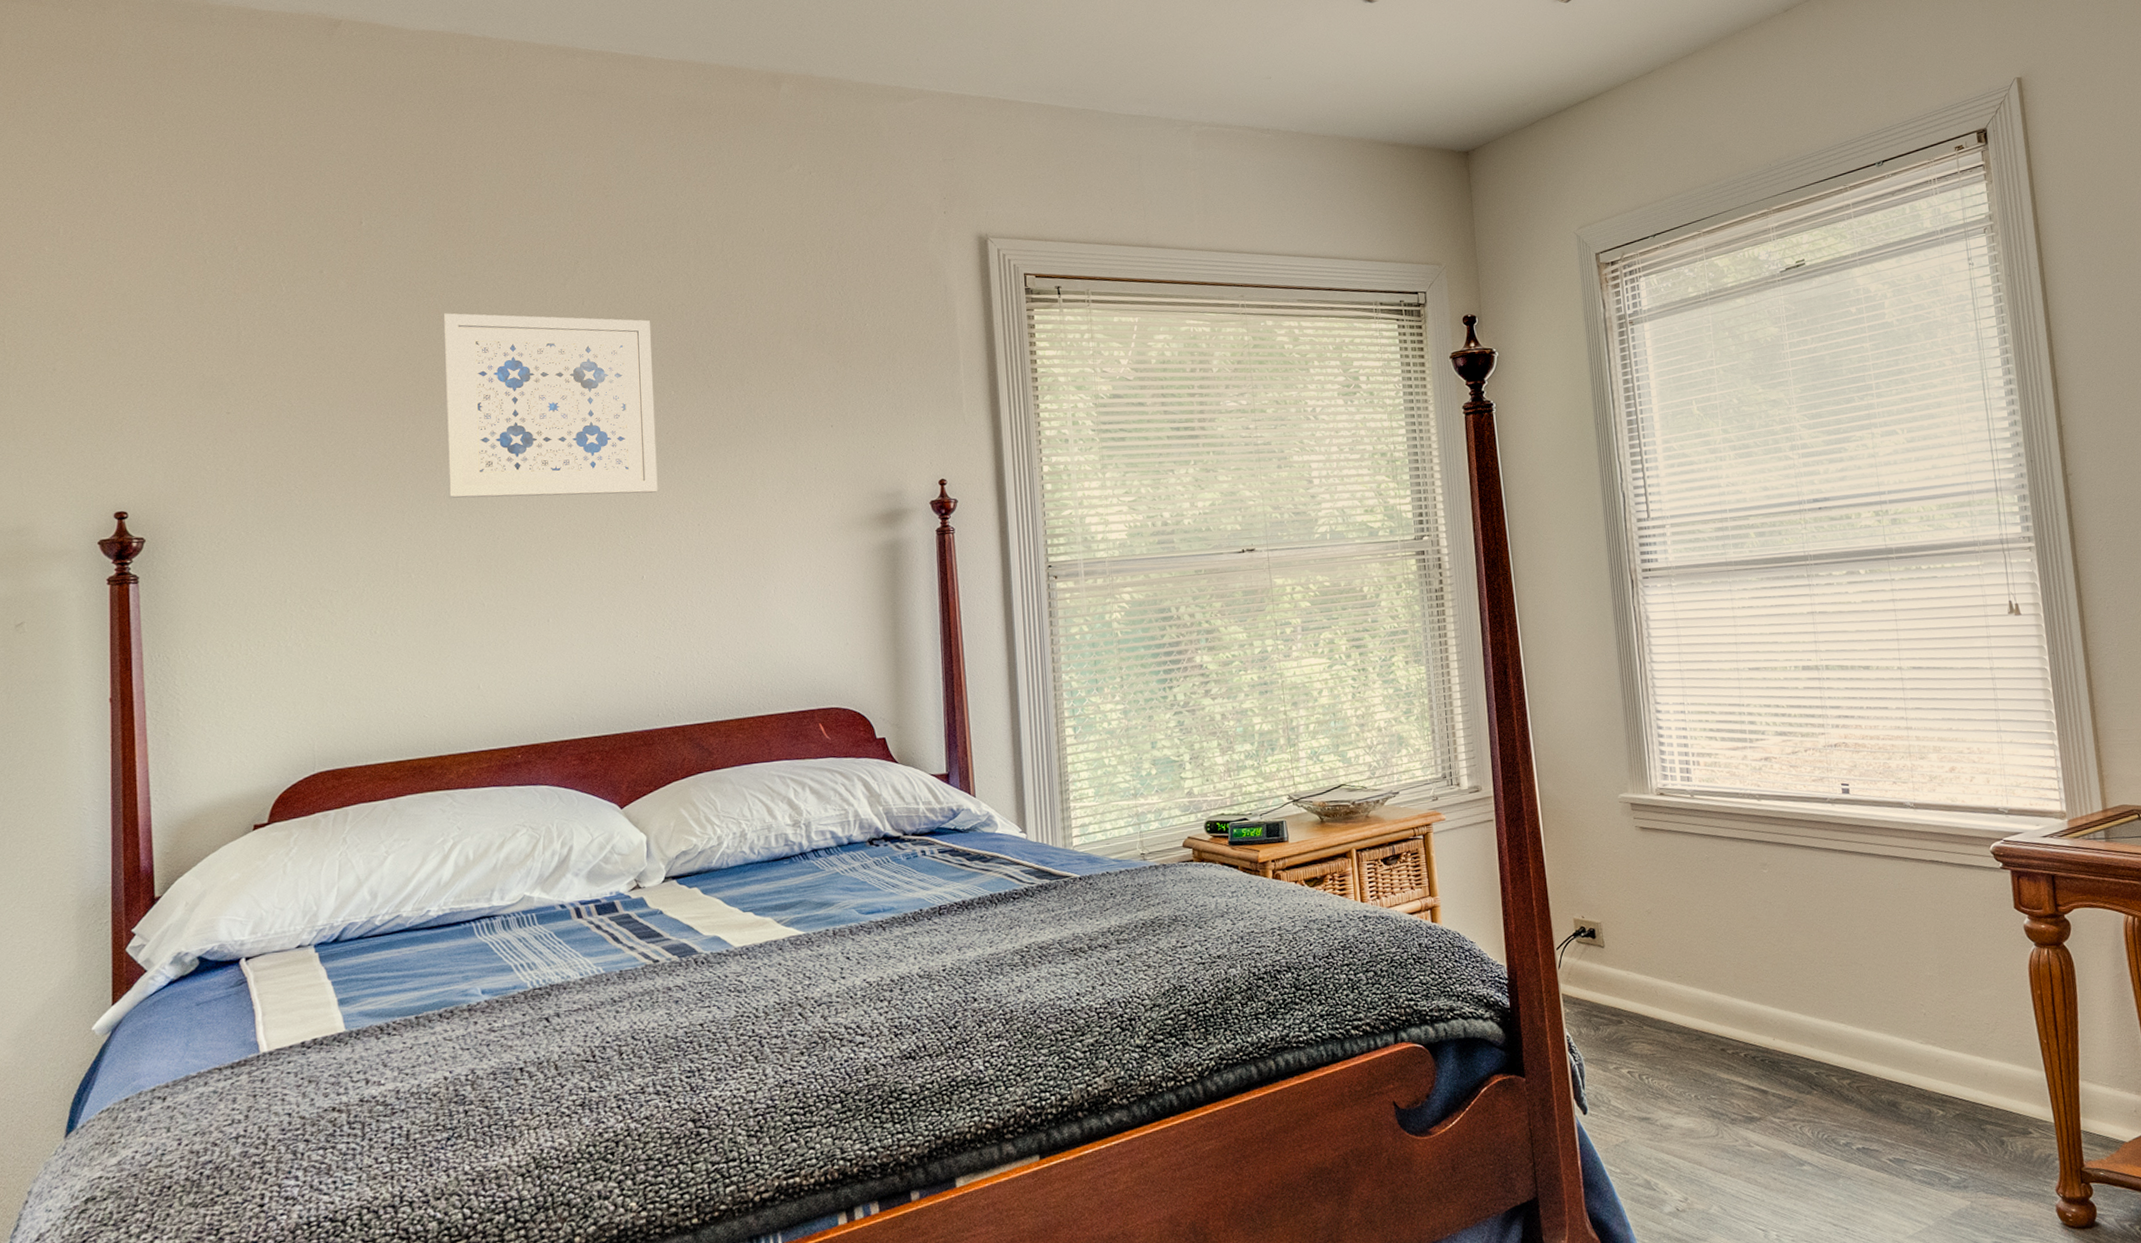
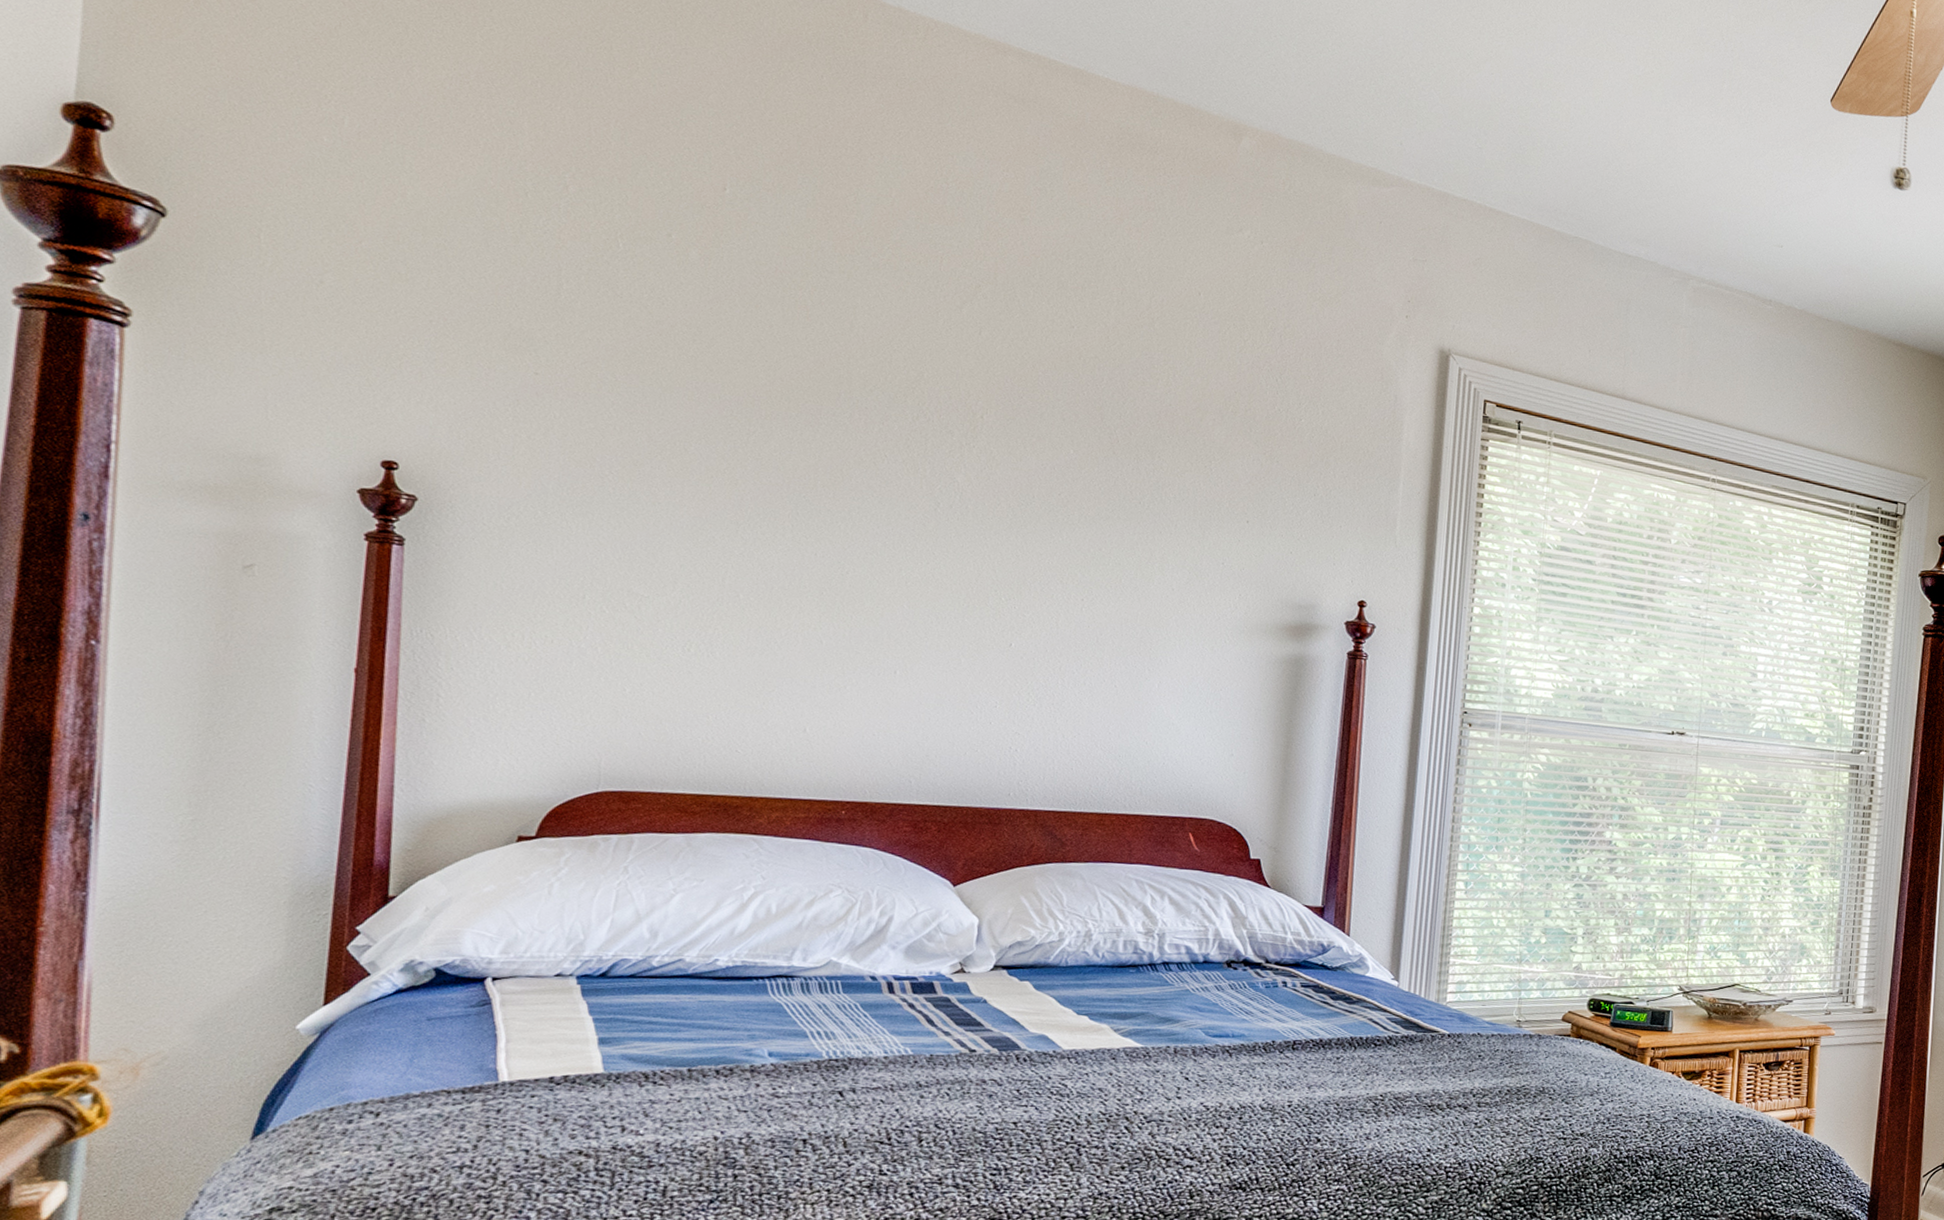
wall art: present [443,313,658,498] -> none [794,312,1056,557]

